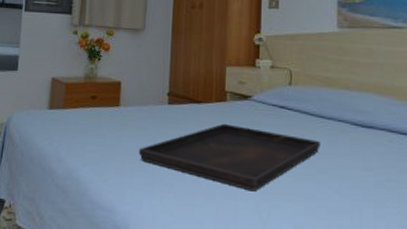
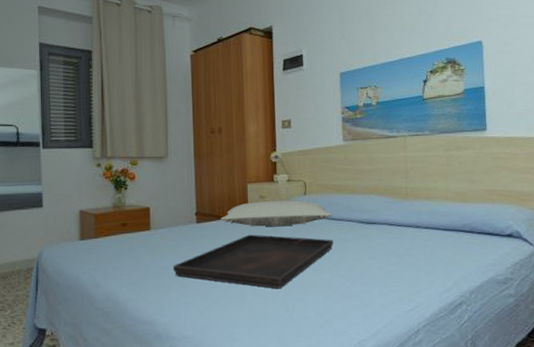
pillow: none [194,87,322,119] -> present [220,200,333,227]

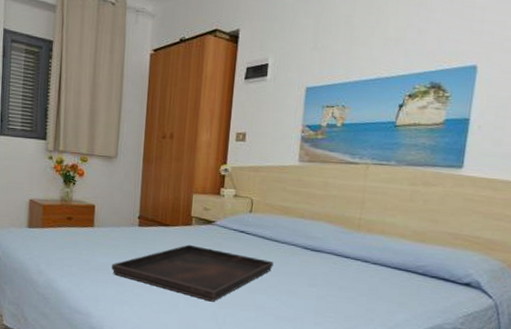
pillow: present [220,200,333,227] -> none [162,213,277,242]

